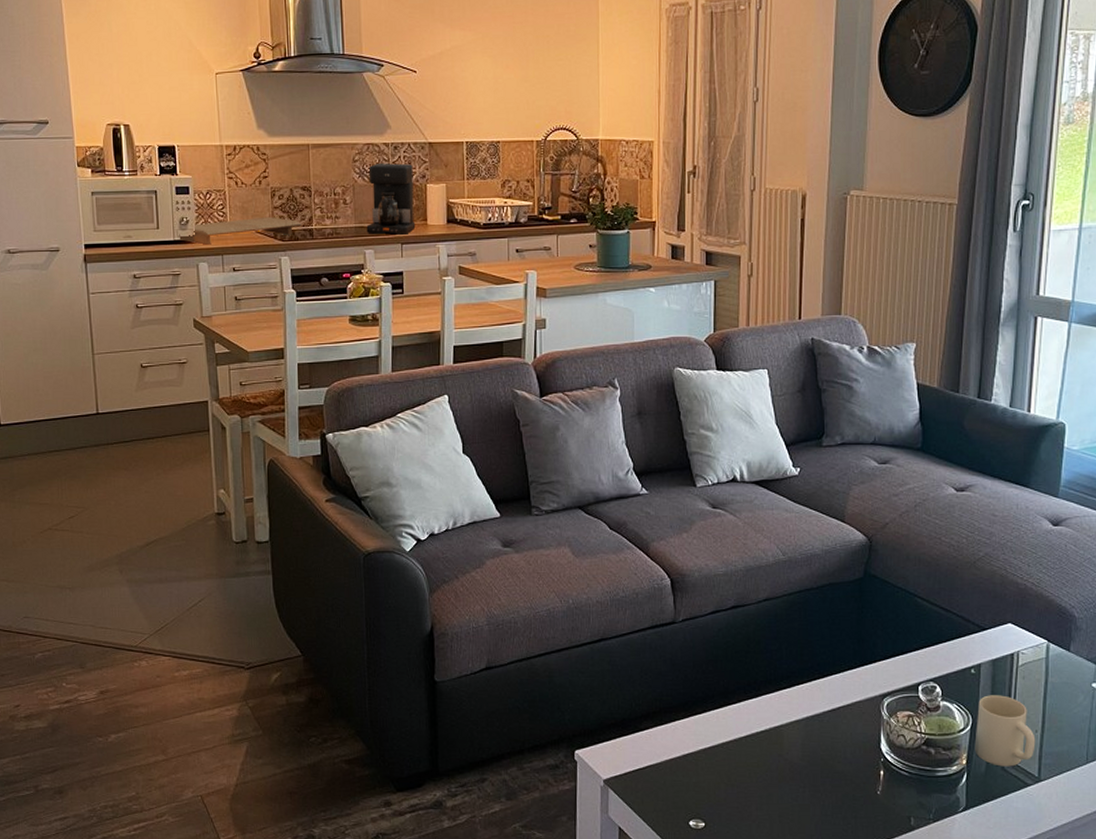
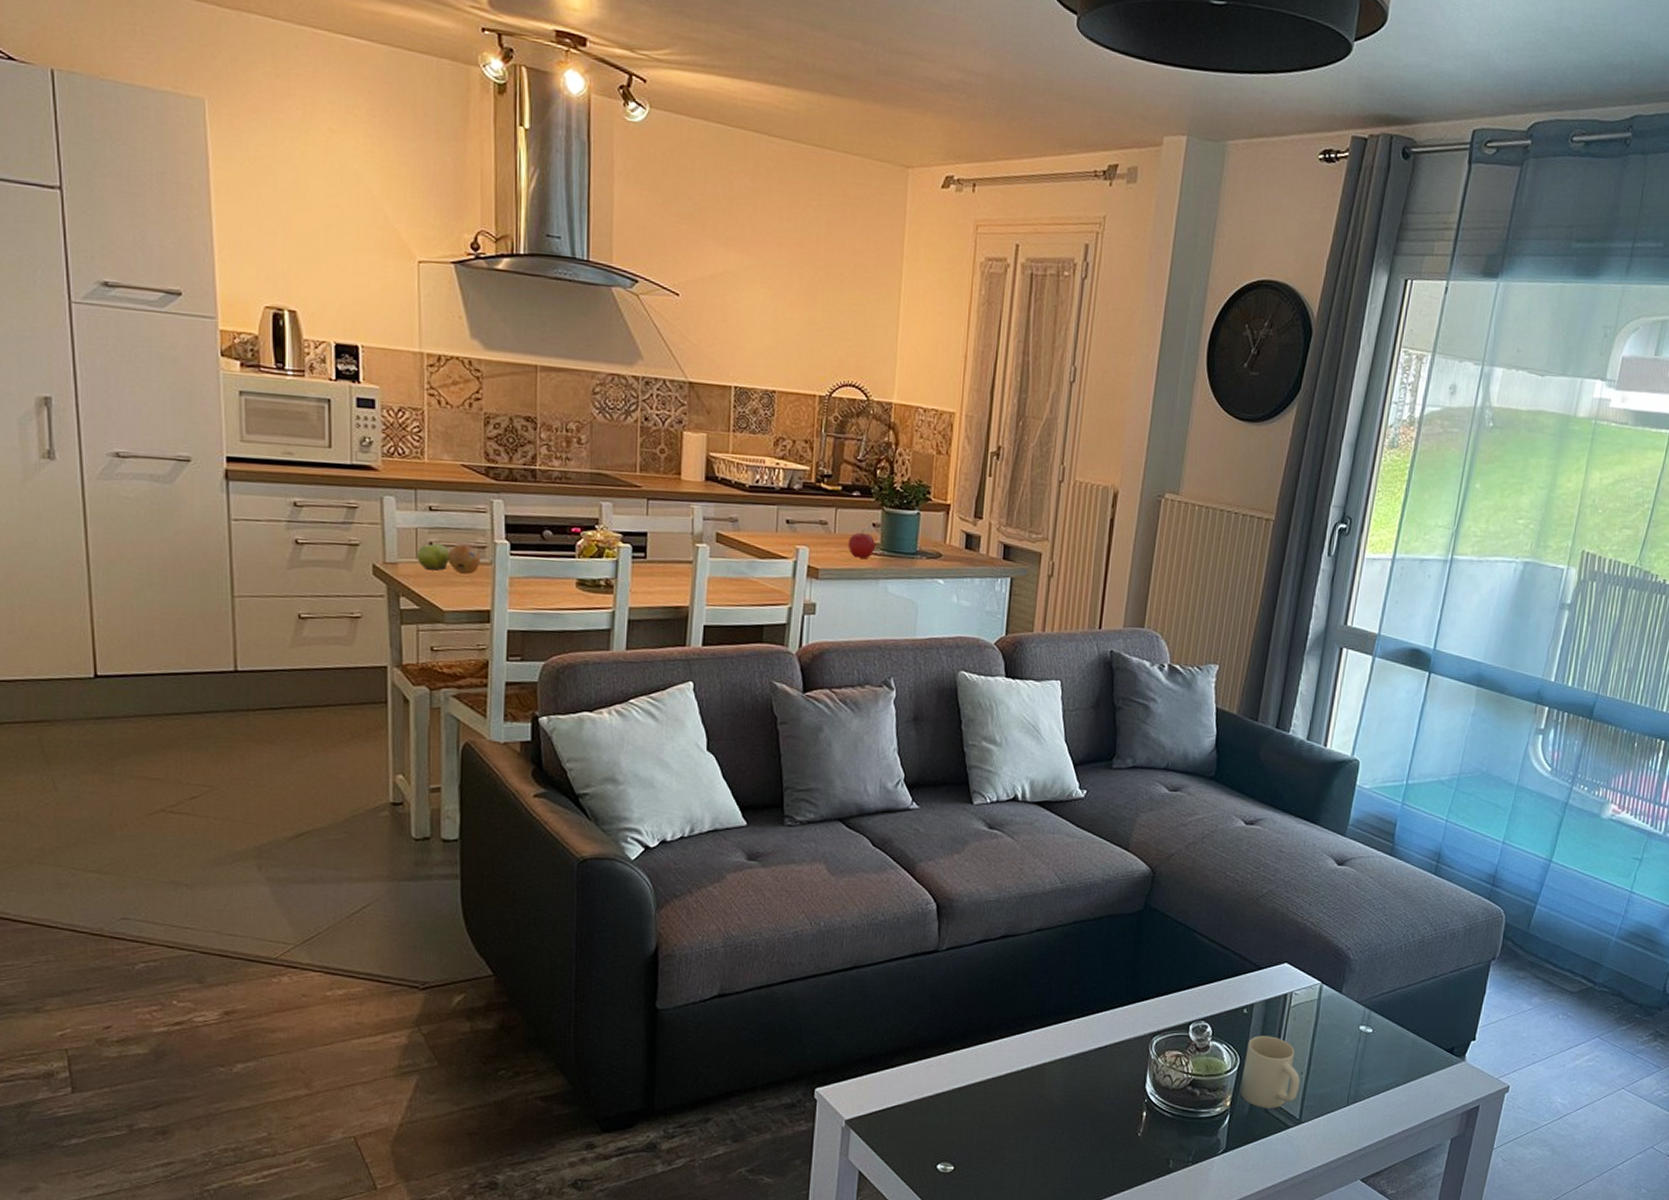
cutting board: present [179,216,302,245] -> none [358,446,522,475]
fruit: none [226,296,251,319] -> present [417,542,450,571]
fruit: none [249,296,274,320] -> present [448,544,481,574]
coffee maker: present [366,163,416,235] -> none [604,399,667,489]
fruit: none [569,251,593,276] -> present [847,529,875,558]

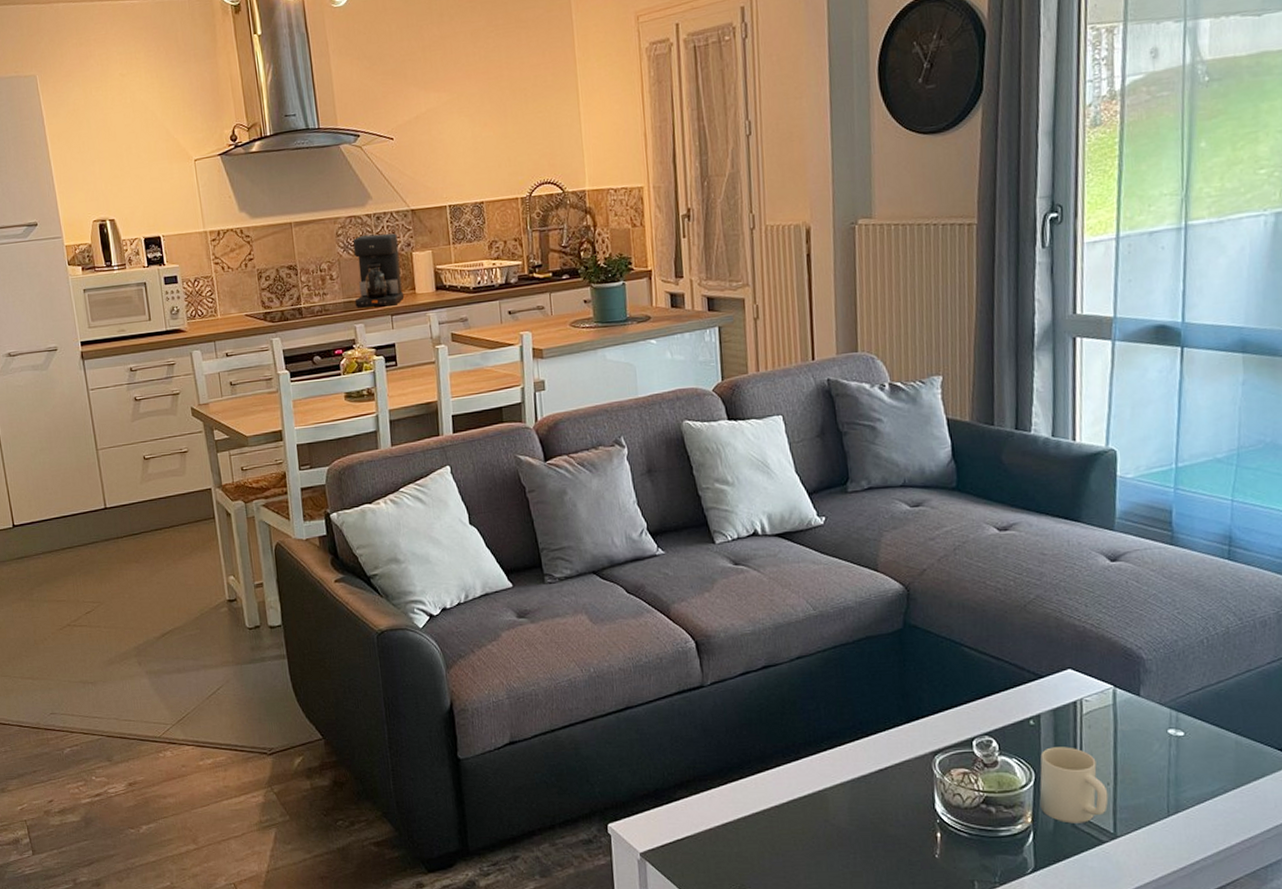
fruit: present [417,542,450,571] -> none [222,382,247,405]
fruit: present [448,544,481,574] -> none [244,379,270,404]
coffee maker: none [604,399,667,489] -> present [353,233,405,308]
fruit: present [847,529,875,558] -> none [564,307,589,334]

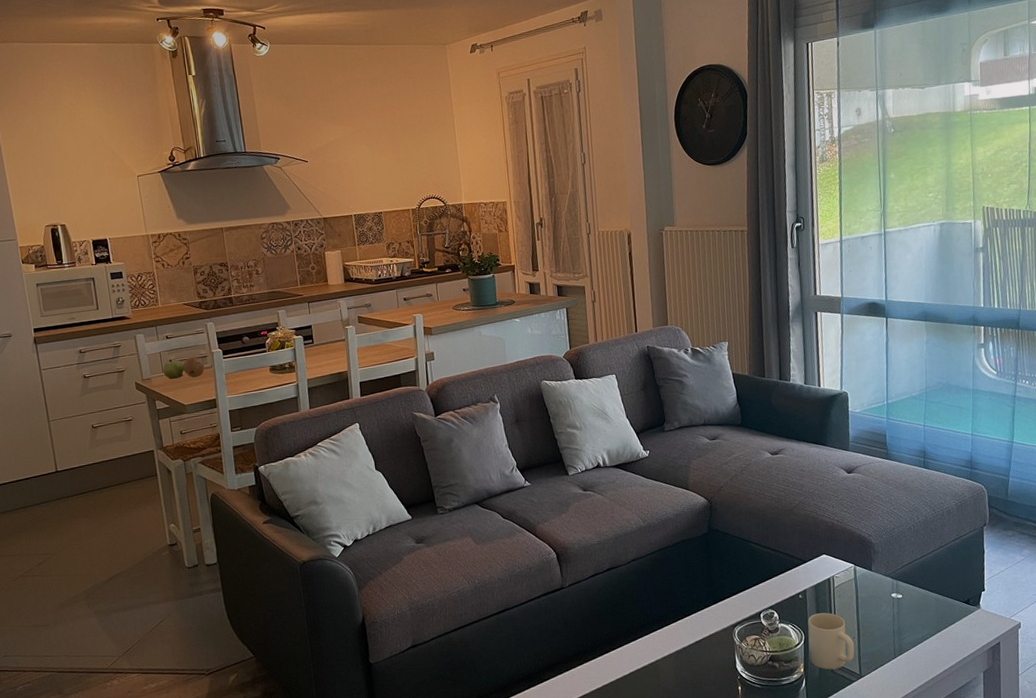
fruit: none [222,382,247,405] -> present [162,360,185,379]
fruit: none [244,379,270,404] -> present [183,357,205,378]
coffee maker: present [353,233,405,308] -> none [275,237,319,297]

